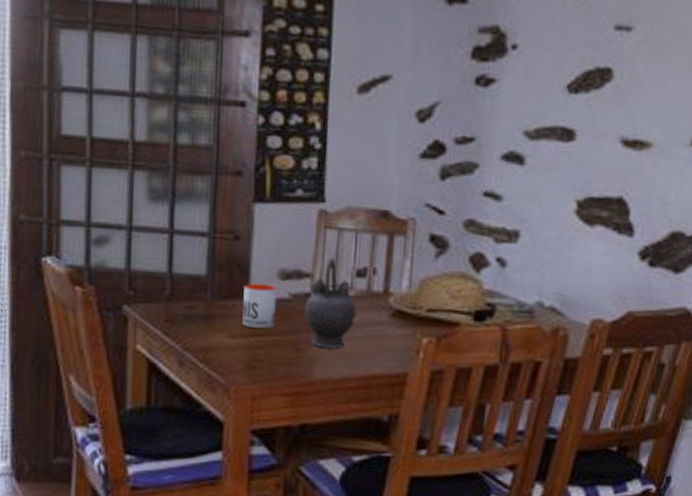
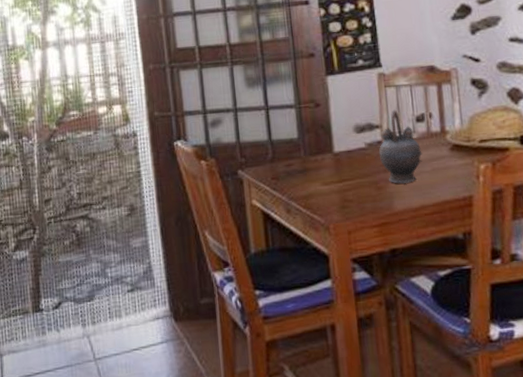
mug: present [242,283,277,328] -> none [328,138,357,175]

